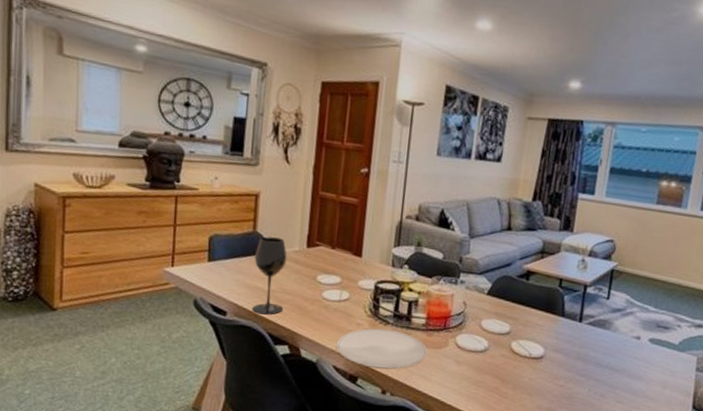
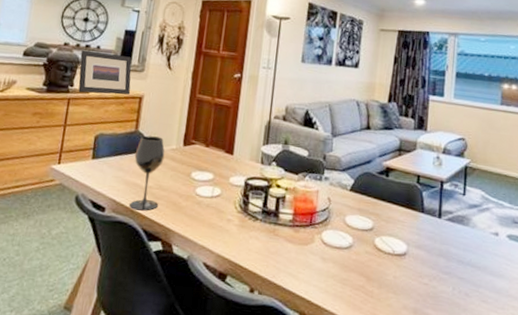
picture frame: none [184,140,245,192] -> present [78,50,132,95]
plate: present [336,328,427,370] -> none [207,224,294,267]

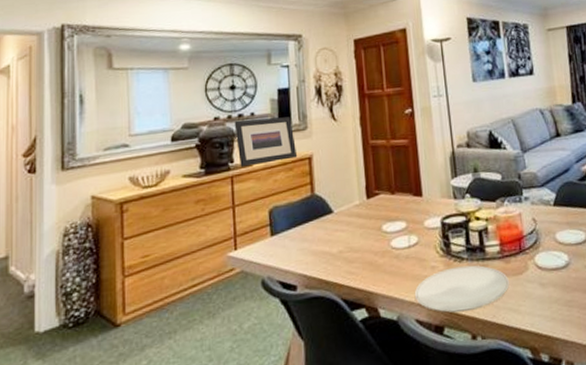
wineglass: present [129,135,165,211] -> none [316,195,354,280]
plate: none [207,224,294,267] -> present [414,265,509,313]

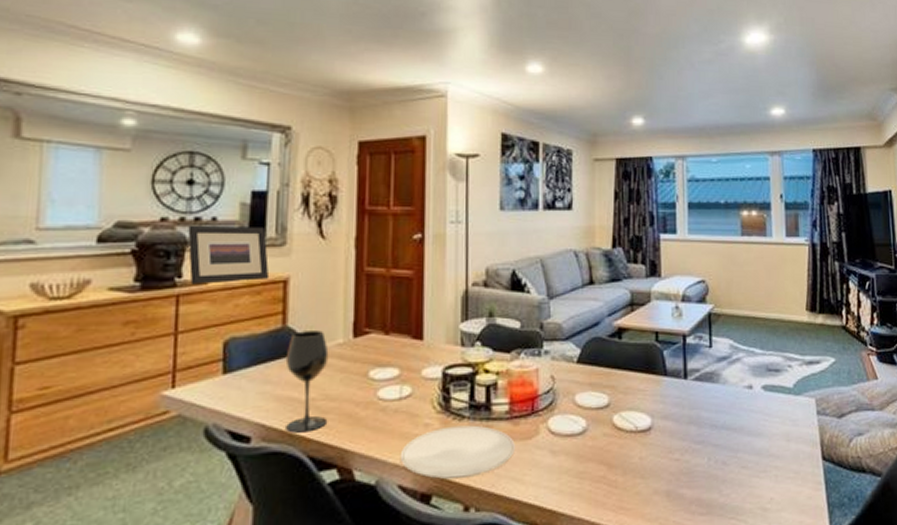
wineglass: none [316,195,354,280] -> present [285,330,329,433]

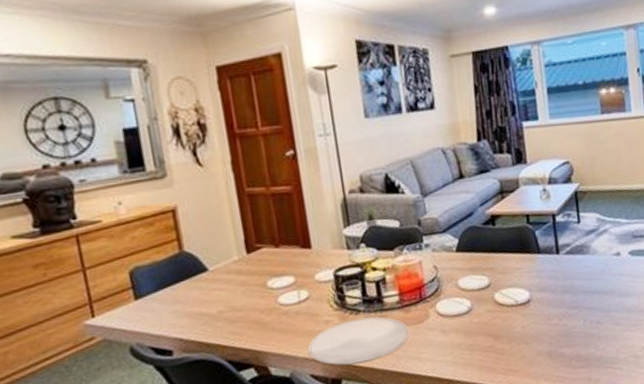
picture frame: present [188,225,270,285] -> none [70,162,158,224]
wineglass: present [285,330,329,433] -> none [188,251,238,342]

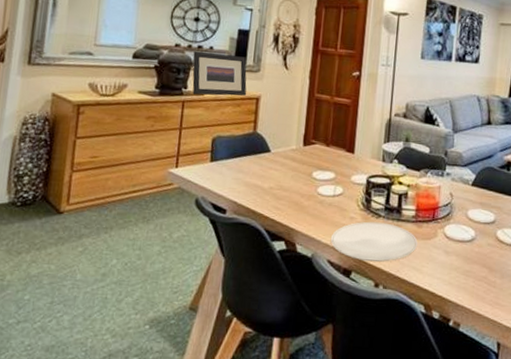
picture frame: none [70,162,158,224] -> present [192,51,247,96]

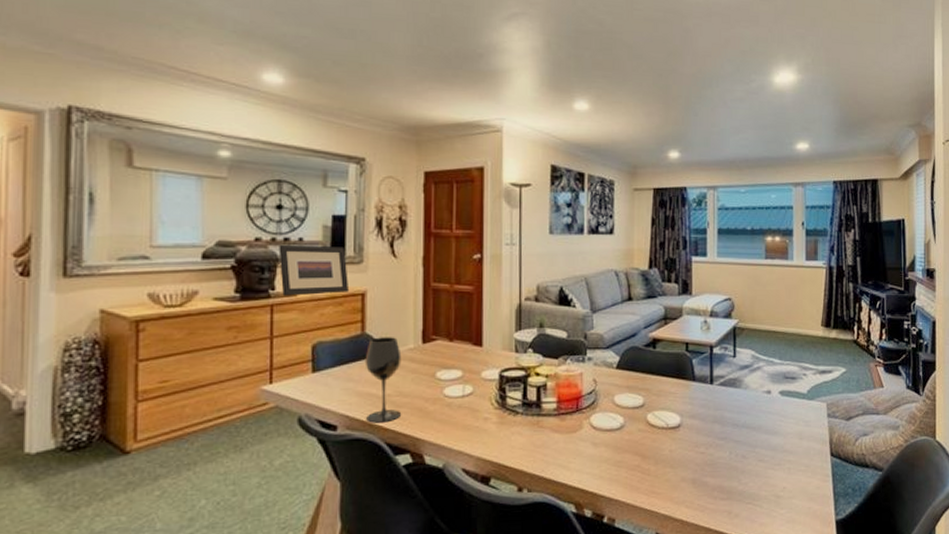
wineglass: none [251,137,285,212] -> present [365,337,402,423]
plate: present [330,221,418,262] -> none [463,420,562,465]

